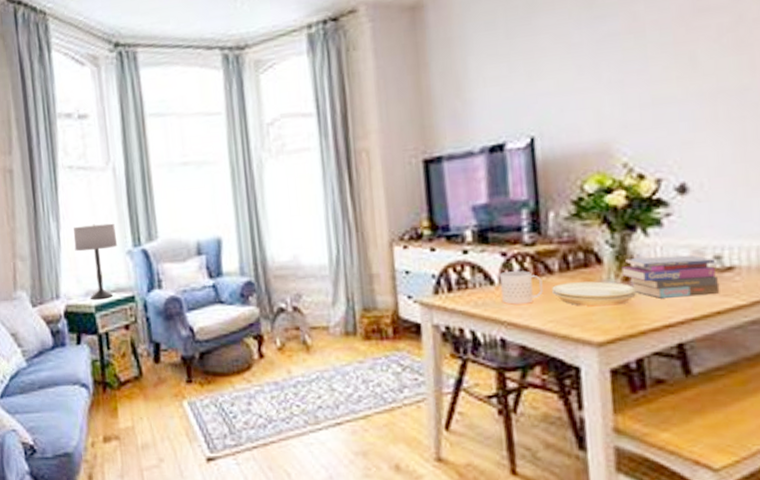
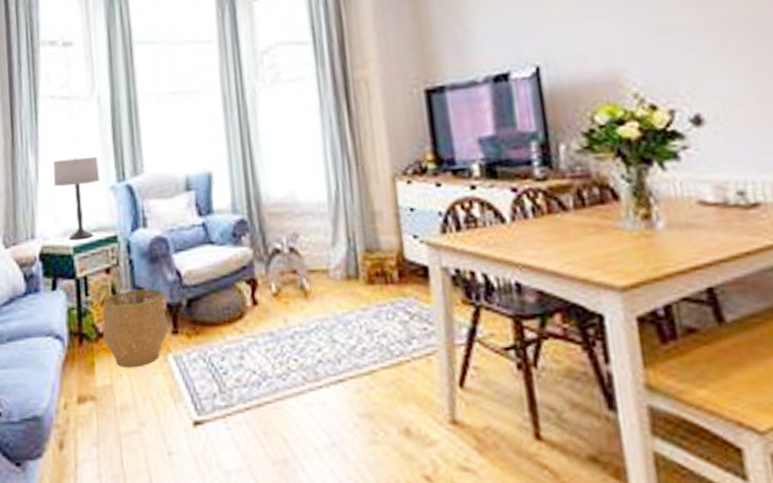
basket: none [123,343,183,412] -> present [102,288,169,368]
mug: present [499,271,543,305] -> none [510,208,559,245]
plate: present [551,281,636,307] -> none [567,219,658,247]
books: present [621,254,720,298] -> none [640,190,747,238]

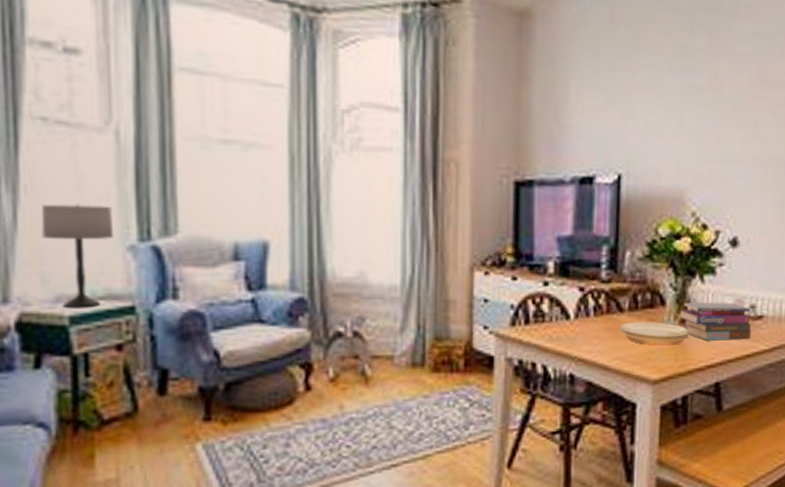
basket: present [102,288,169,368] -> none [107,370,200,459]
plate: none [567,219,658,247] -> present [619,322,689,346]
books: none [640,190,747,238] -> present [680,302,751,341]

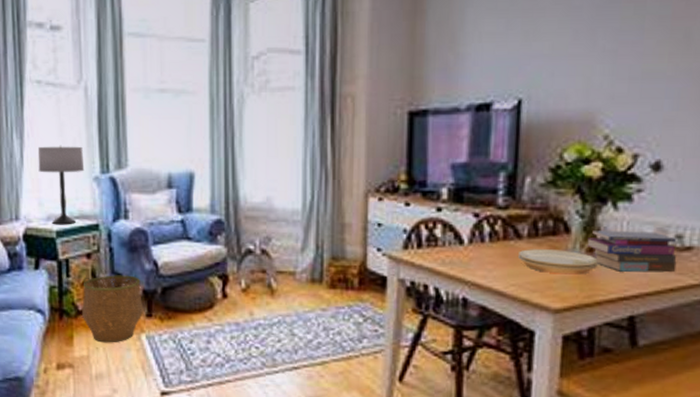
basket: none [107,370,200,459] -> present [81,275,144,343]

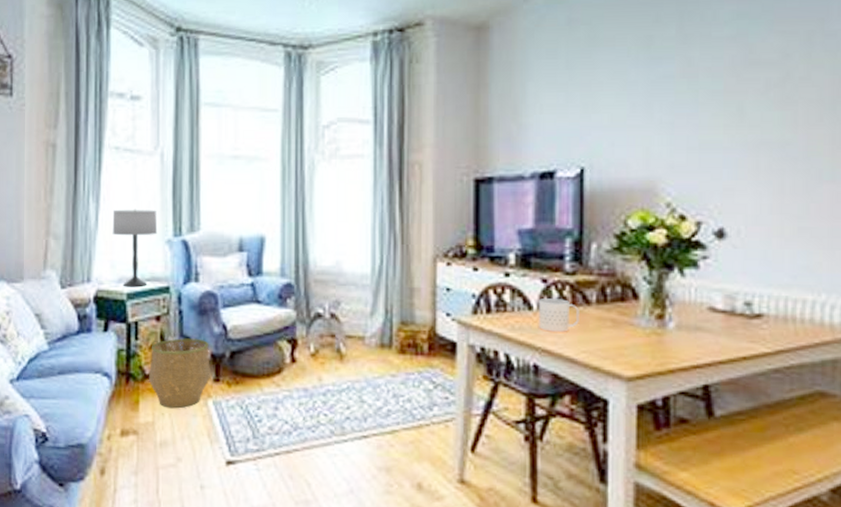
mug: none [468,233,510,266] -> present [538,298,579,332]
plate: present [517,249,598,275] -> none [587,315,668,342]
books: present [587,231,677,272] -> none [656,297,748,340]

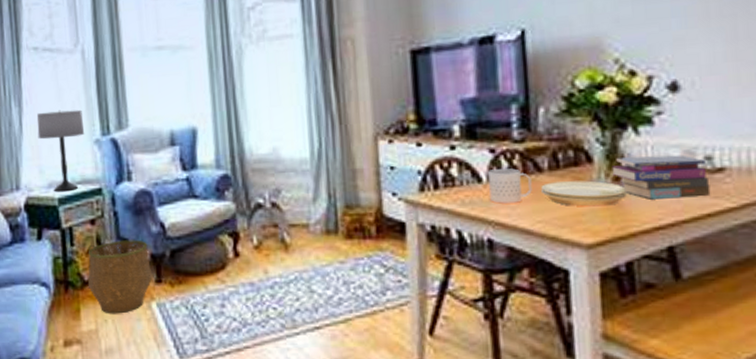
plate: none [587,315,668,342] -> present [540,180,627,207]
books: none [656,297,748,340] -> present [612,154,711,200]

